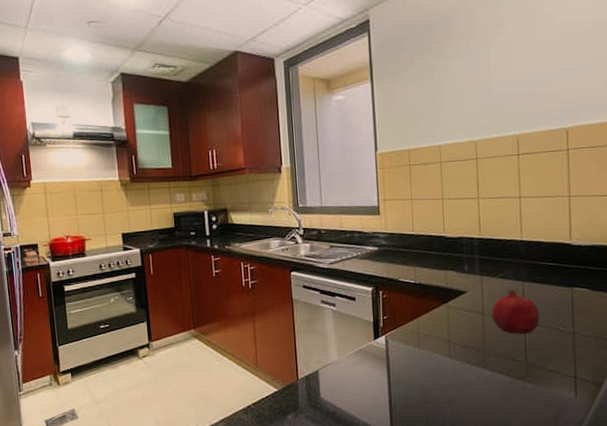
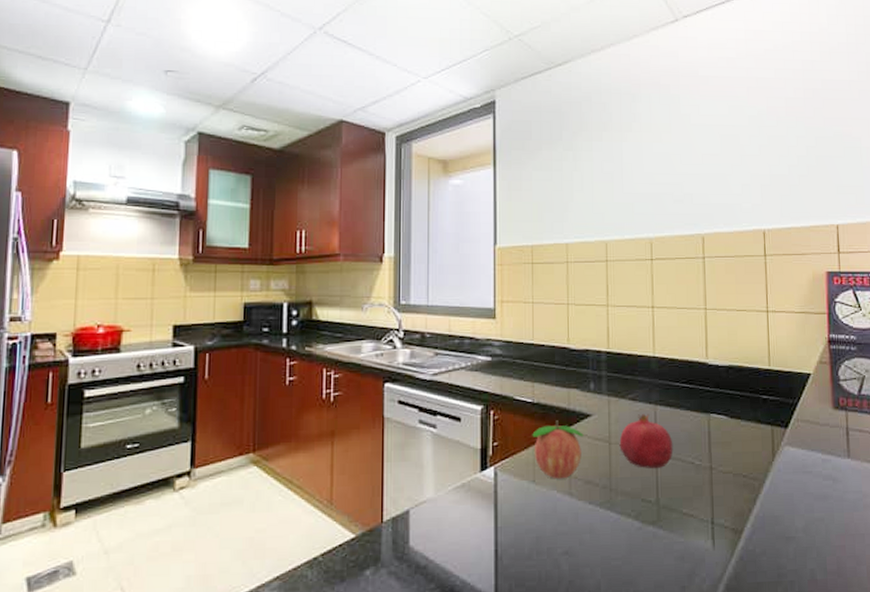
fruit: none [416,297,460,345] -> present [532,420,584,479]

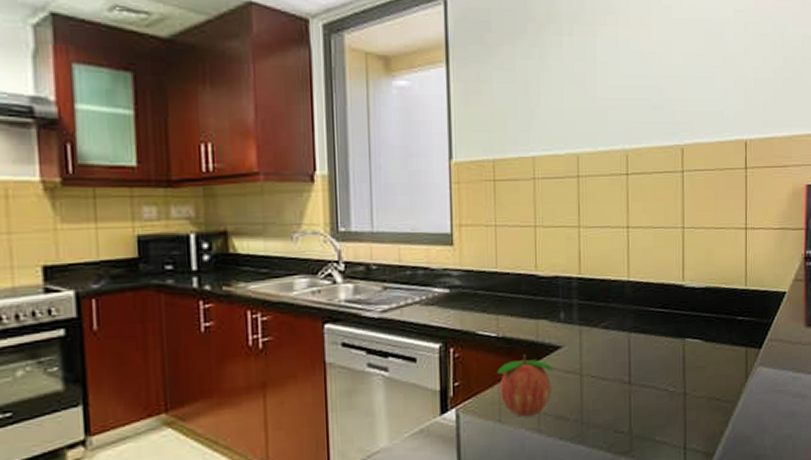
fruit: present [619,414,674,468] -> none [591,342,647,399]

